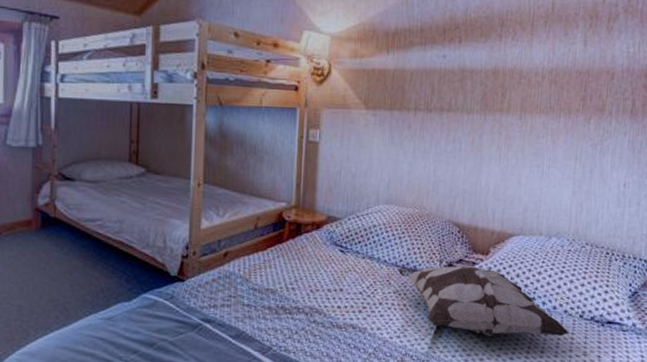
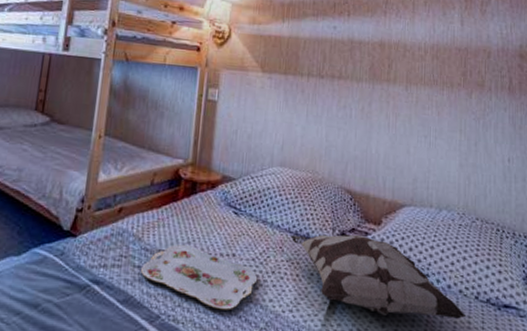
serving tray: none [251,283,366,339] -> present [141,245,258,310]

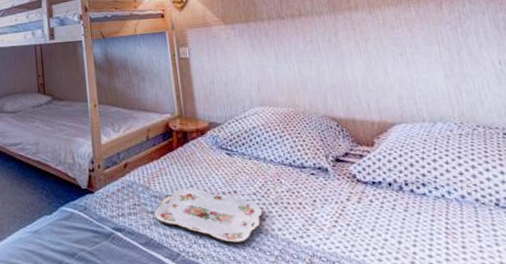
decorative pillow: present [290,234,467,319] -> none [285,158,491,232]

